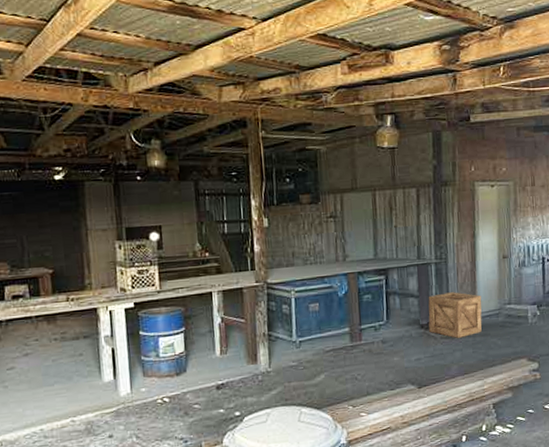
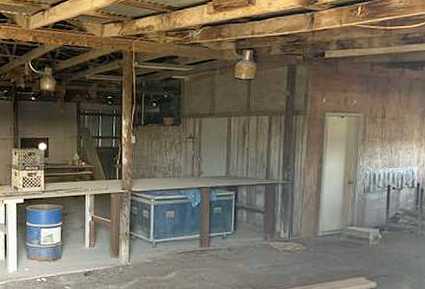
wooden crate: present [428,292,482,338] -> none [272,211,325,252]

